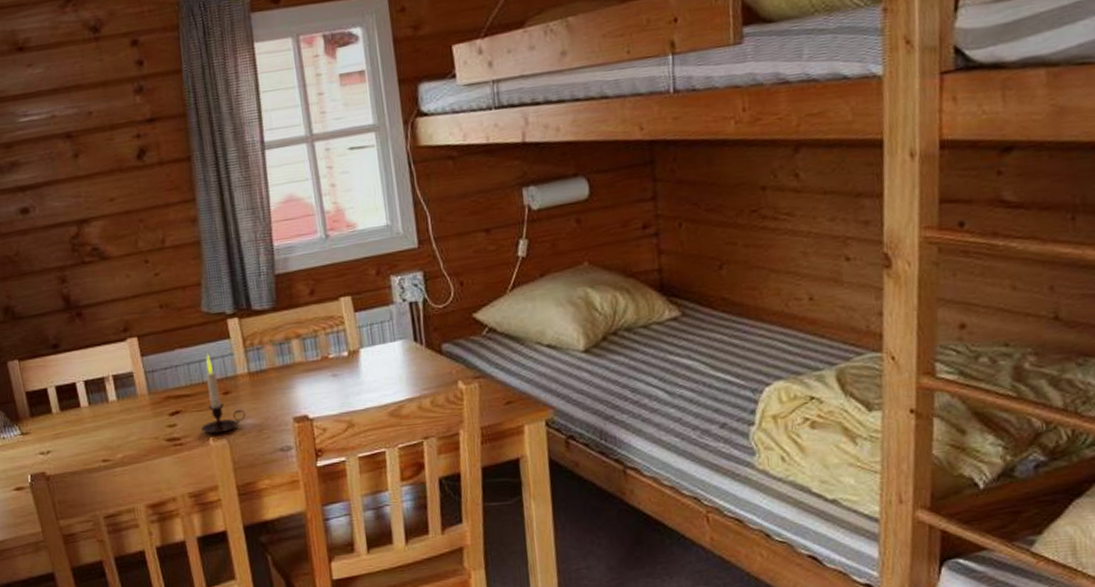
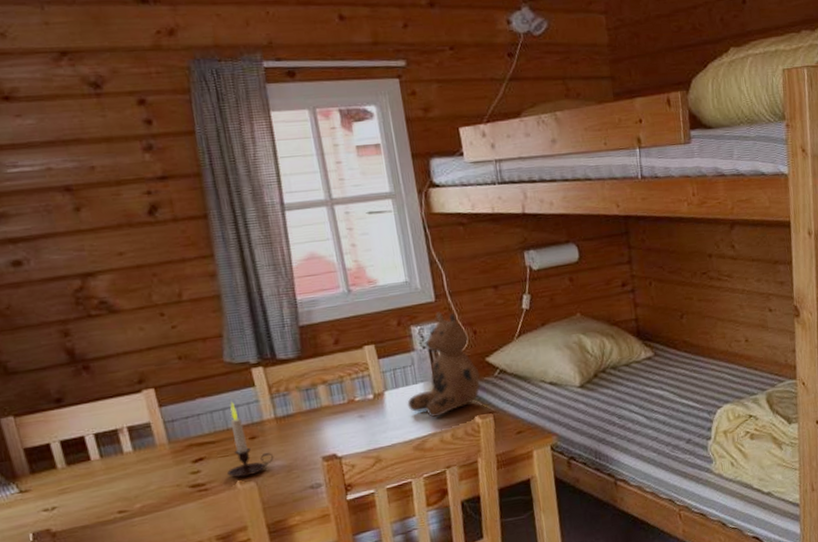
teddy bear: none [384,258,466,380] -> present [407,310,480,417]

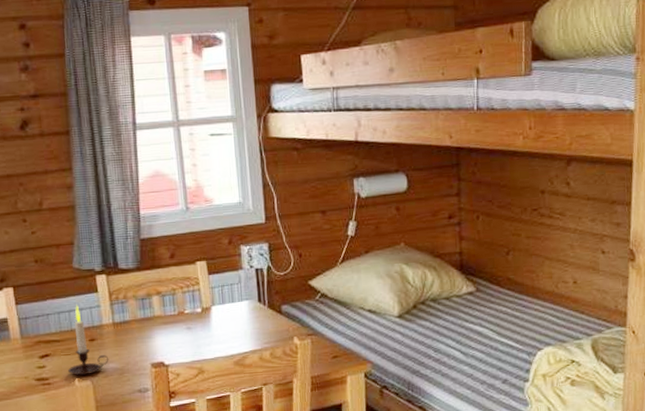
teddy bear: present [407,310,480,417] -> none [232,232,302,334]

